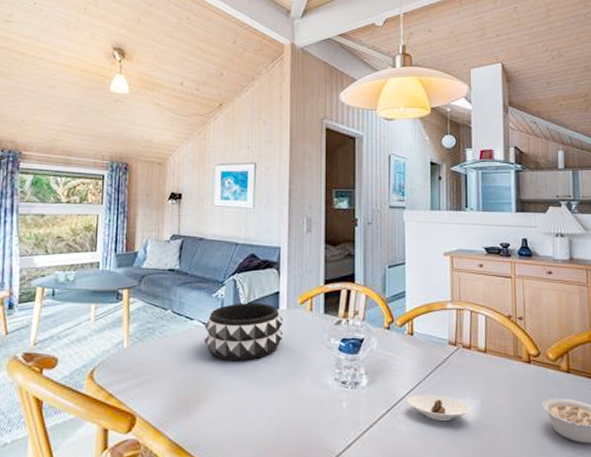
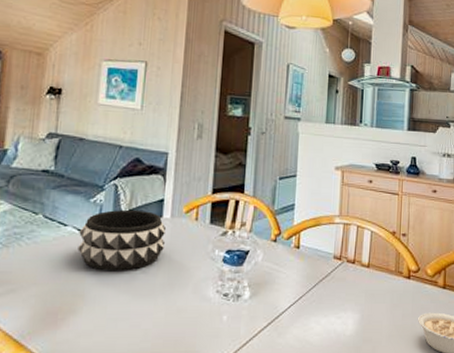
saucer: present [407,394,470,422] -> none [289,307,350,335]

